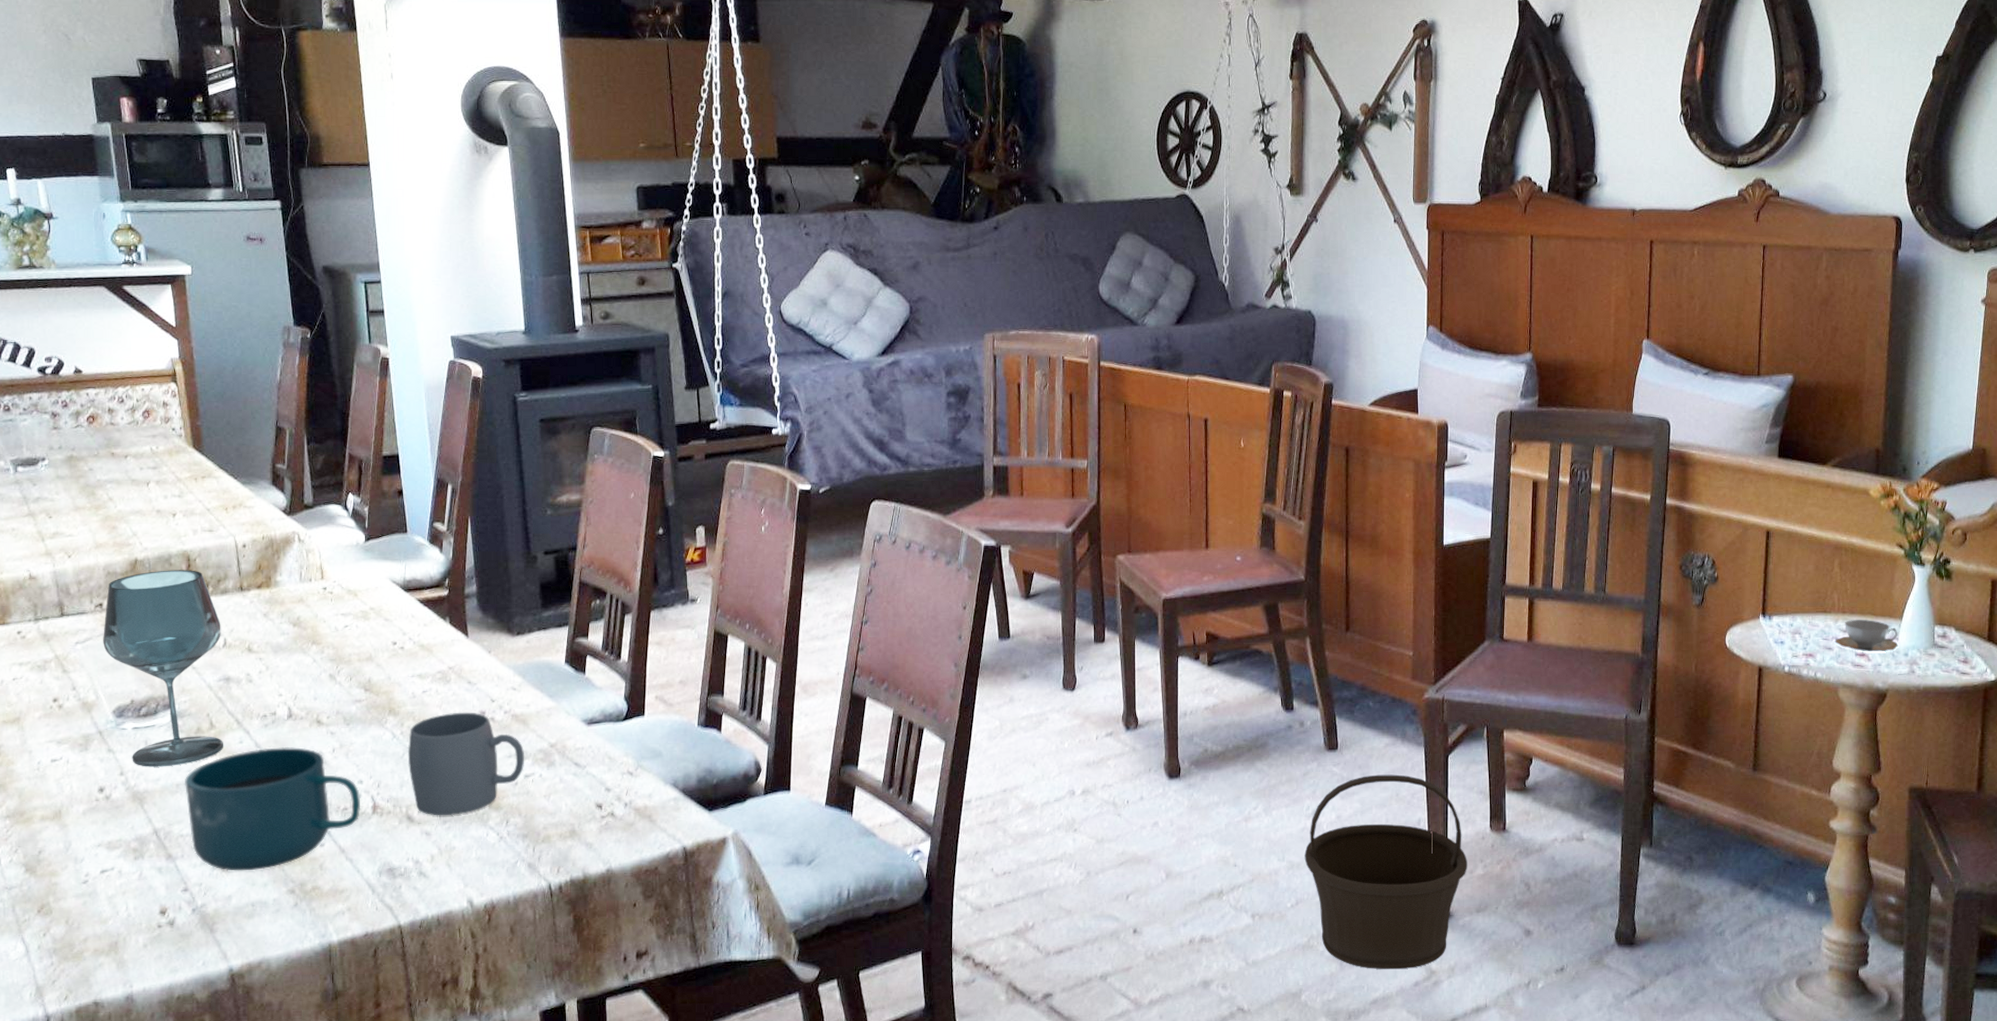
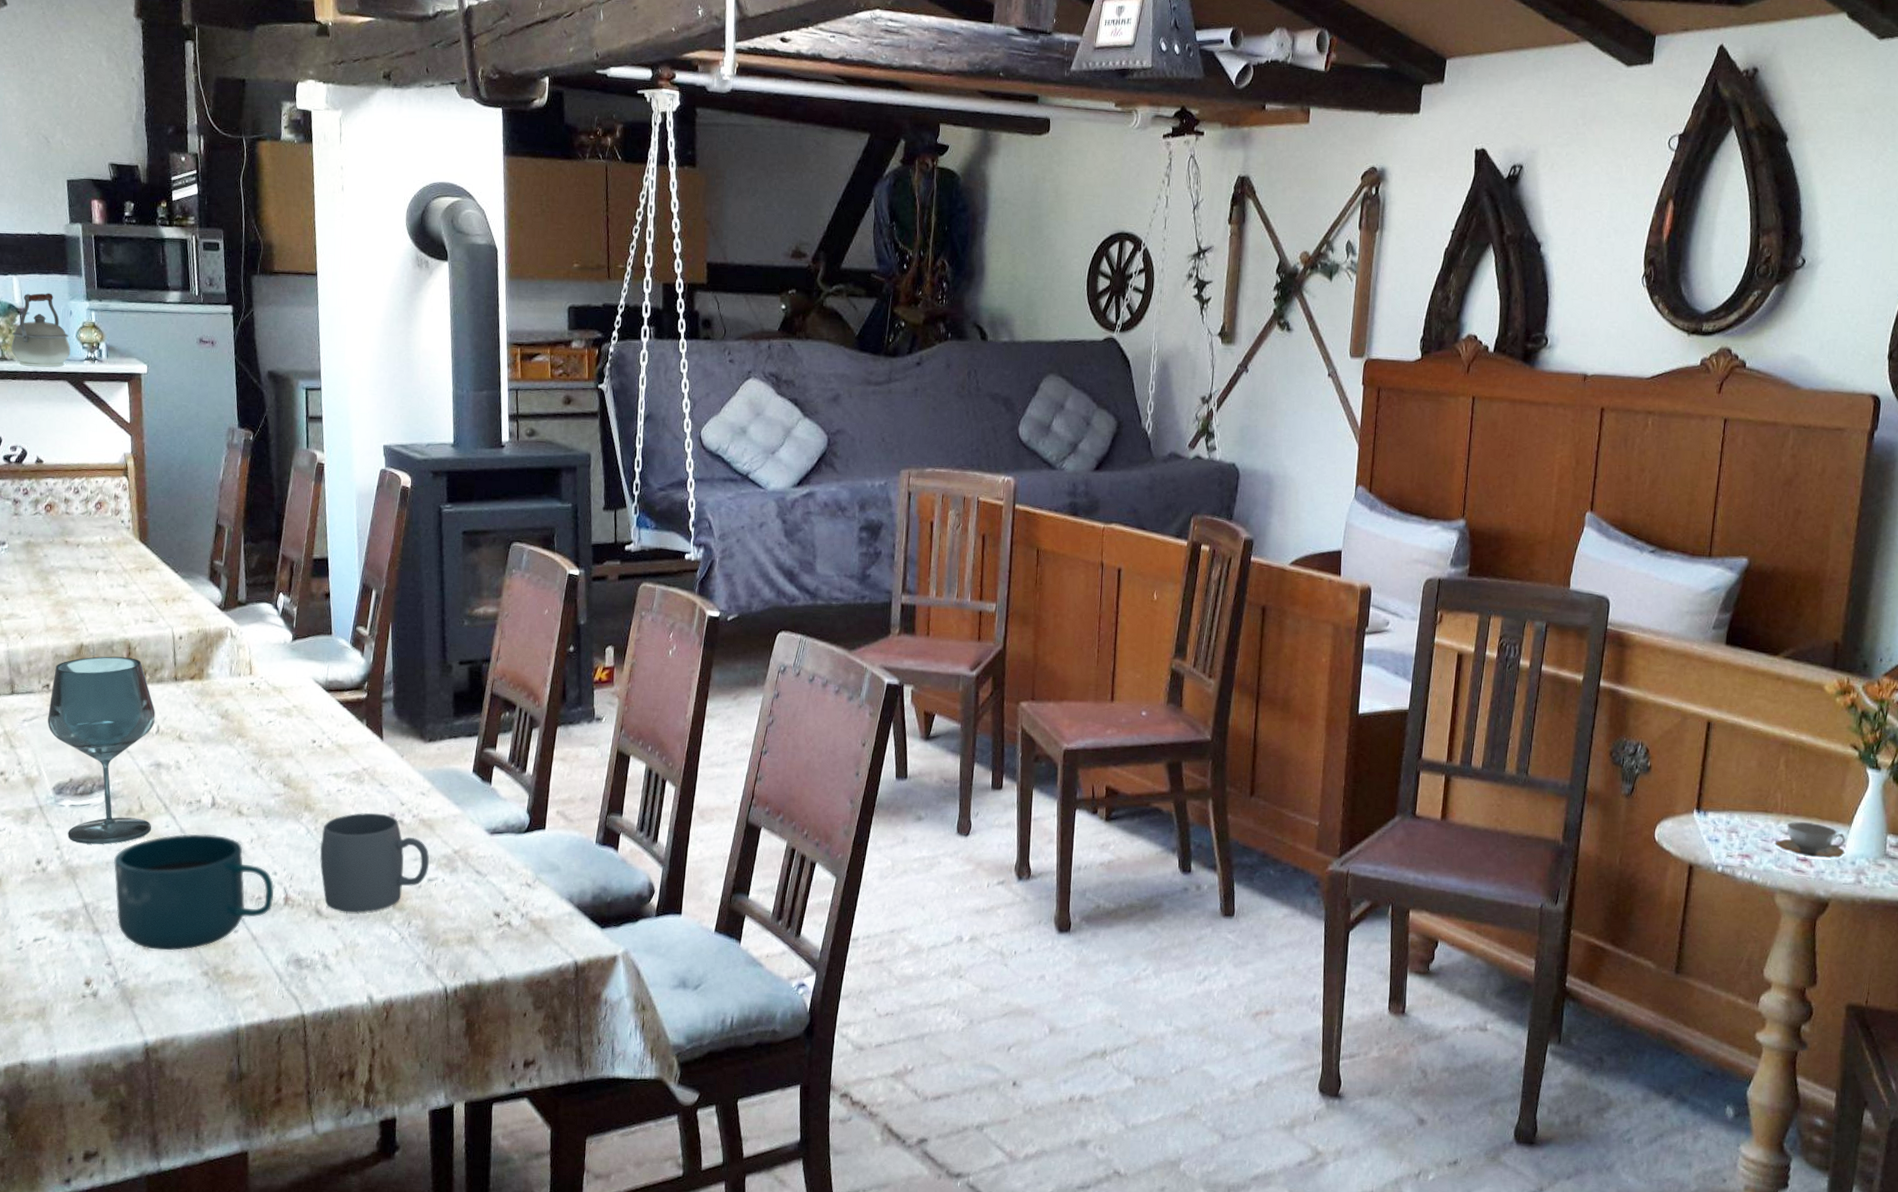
kettle: none [40,196,106,274] -> present [11,293,71,368]
basket: present [1304,774,1467,970] -> none [1192,945,1363,1147]

